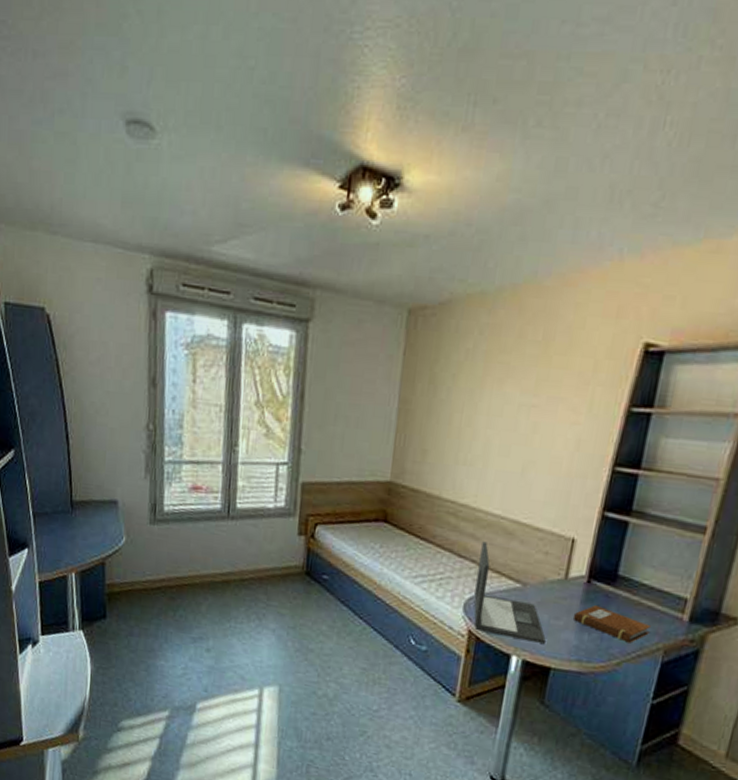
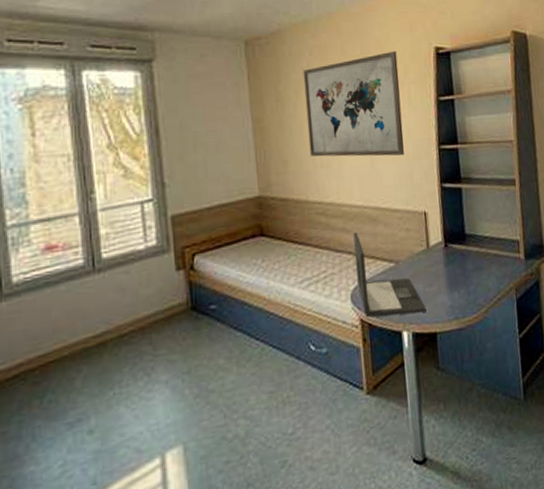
wall art: none [453,341,590,470] -> present [303,51,405,157]
notebook: present [574,605,651,643] -> none [443,265,501,291]

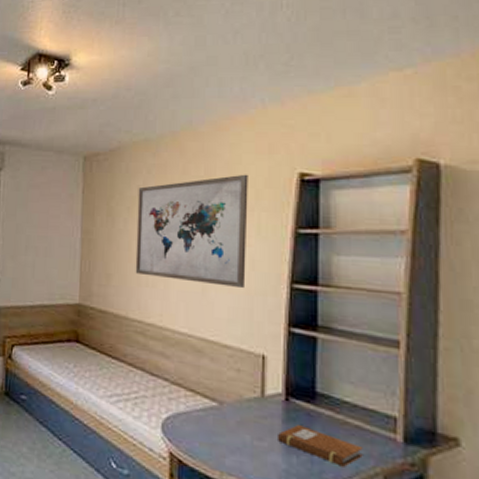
laptop: present [353,232,426,318] -> none [171,359,252,467]
notebook: none [443,265,501,291] -> present [278,425,363,467]

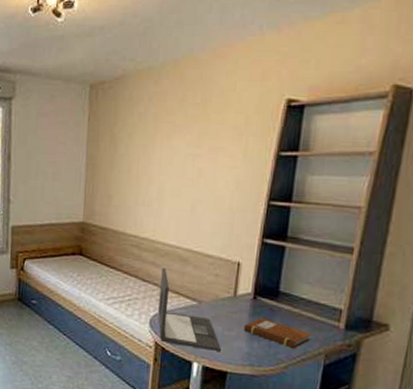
wall art: present [135,174,248,289] -> none [133,101,241,206]
laptop: none [171,359,252,467] -> present [158,267,221,351]

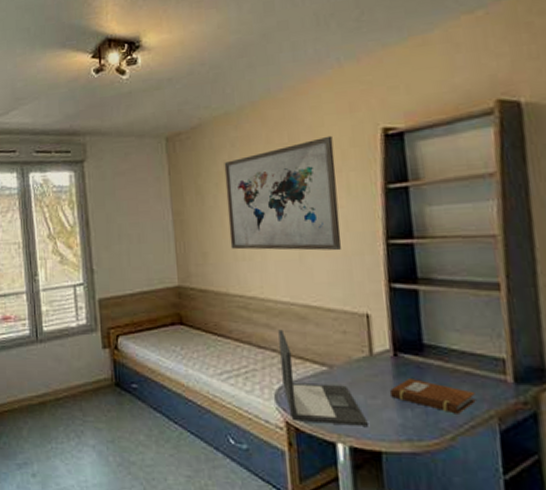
wall art: none [133,101,241,206] -> present [224,135,342,251]

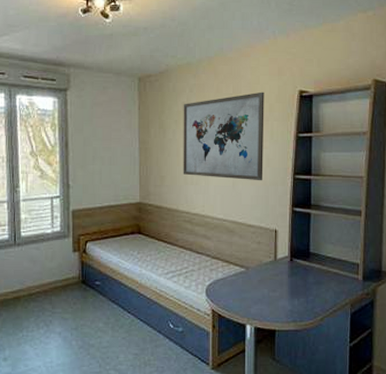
laptop: present [278,329,368,426] -> none [213,239,268,312]
notebook: present [390,379,476,414] -> none [286,277,338,302]

